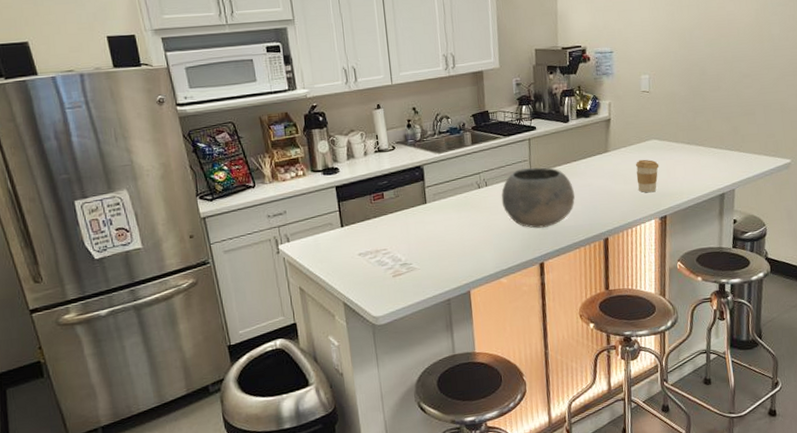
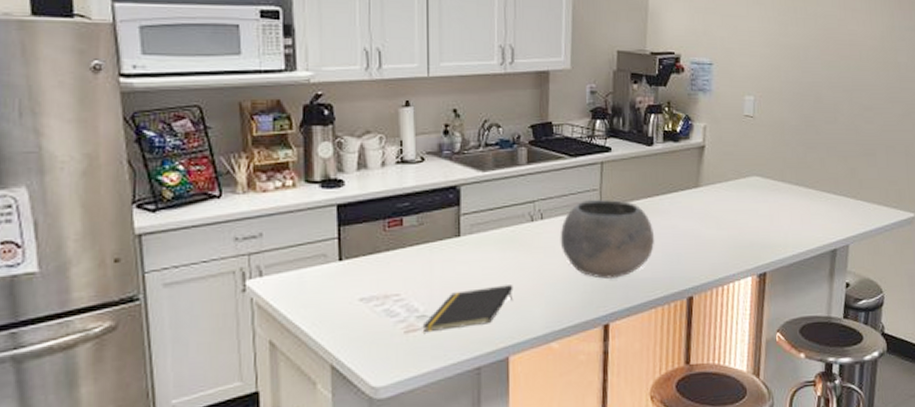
notepad: none [405,237,470,276] -> present [422,285,514,333]
coffee cup: present [635,159,660,193] -> none [731,199,761,242]

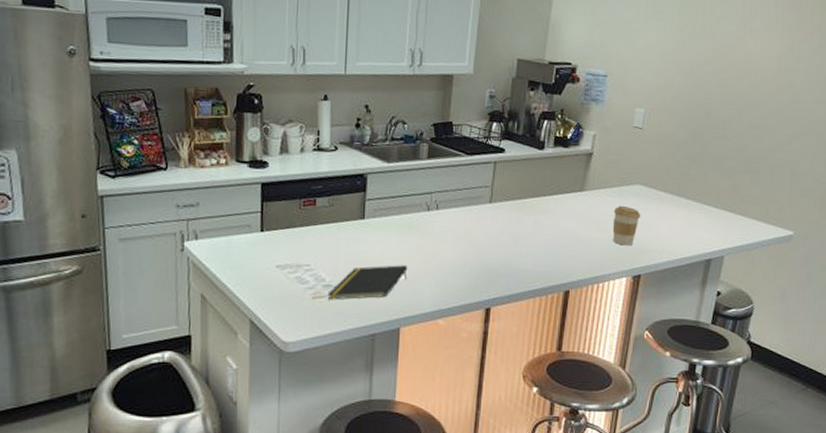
bowl: present [560,200,654,280] -> none [452,196,538,269]
coffee cup: none [731,199,761,242] -> present [612,205,641,246]

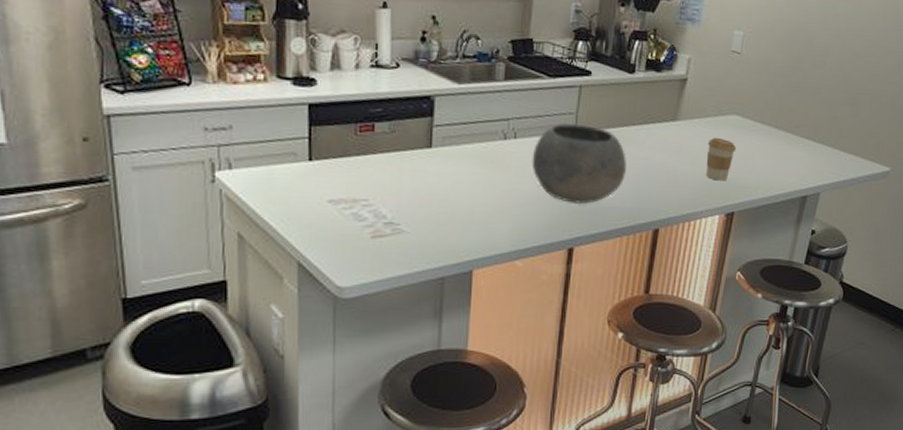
notepad: present [327,265,408,300] -> none [389,200,482,240]
bowl: none [452,196,538,269] -> present [531,123,626,205]

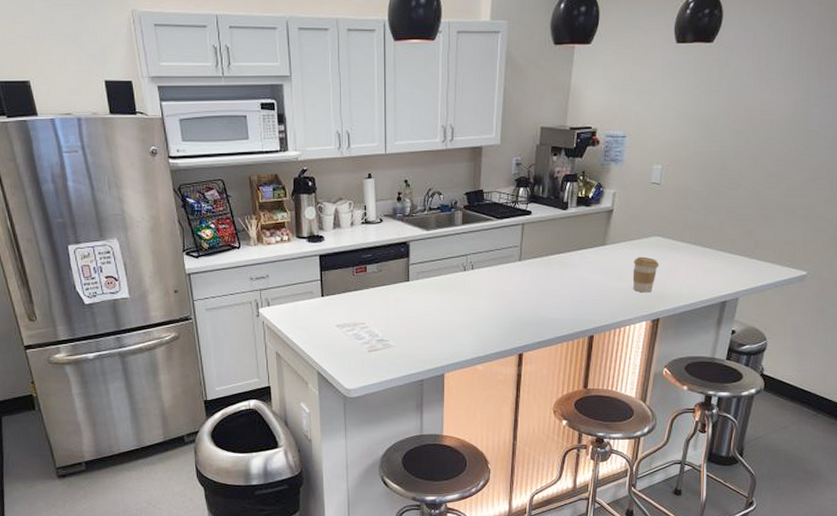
bowl: present [531,123,626,205] -> none [486,255,564,319]

